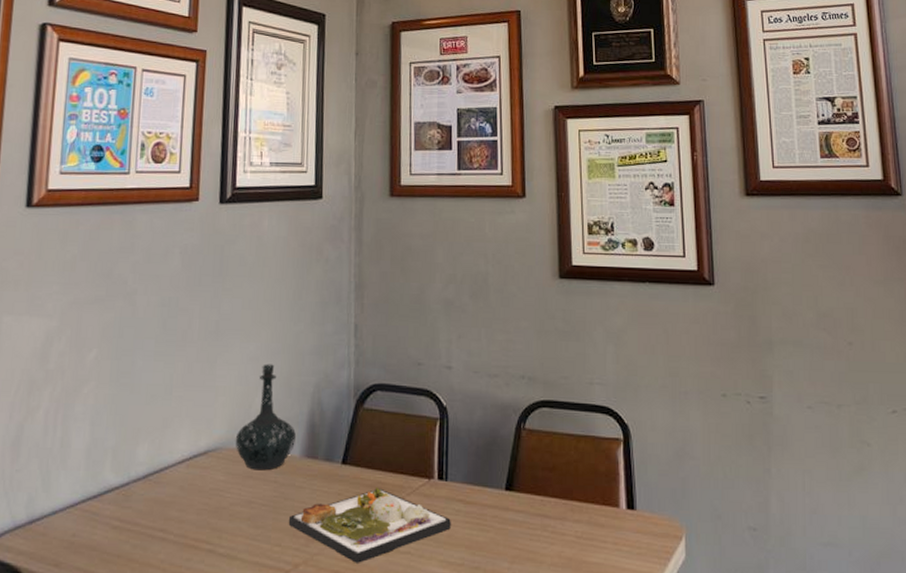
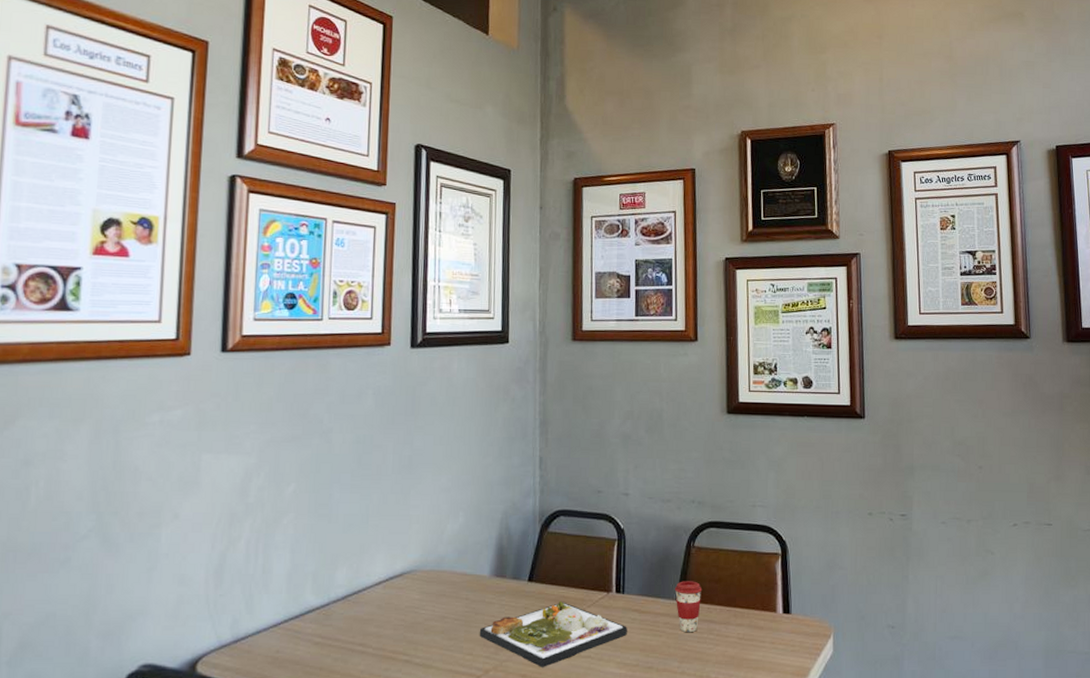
bottle: present [235,364,297,471] -> none [428,494,486,589]
coffee cup: none [503,468,535,529] -> present [674,581,703,633]

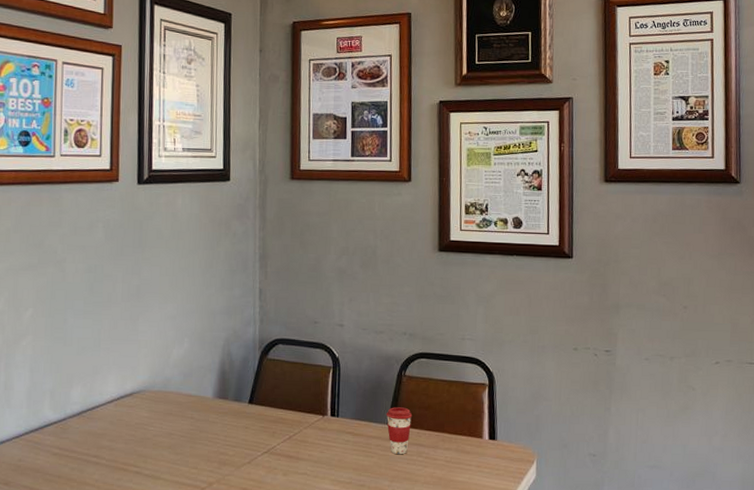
dinner plate: present [479,600,627,667] -> none [203,422,341,482]

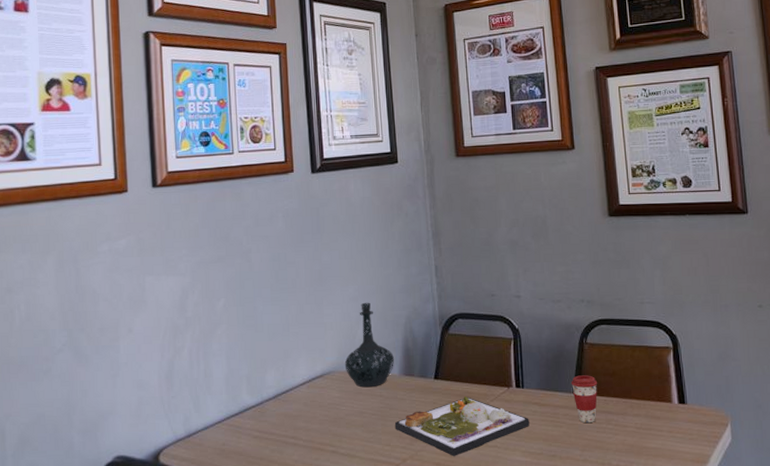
bottle: none [156,321,210,409] -> present [344,302,395,388]
dinner plate: none [203,422,341,482] -> present [394,396,530,456]

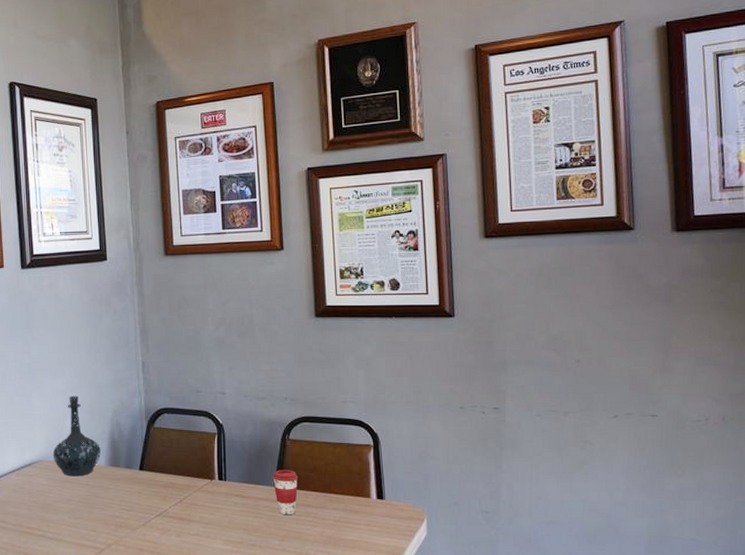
dinner plate: present [394,396,530,456] -> none [100,486,231,543]

